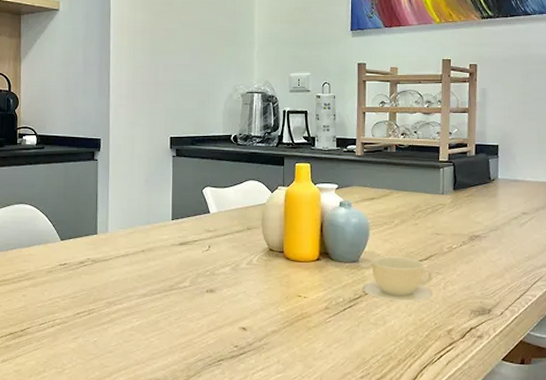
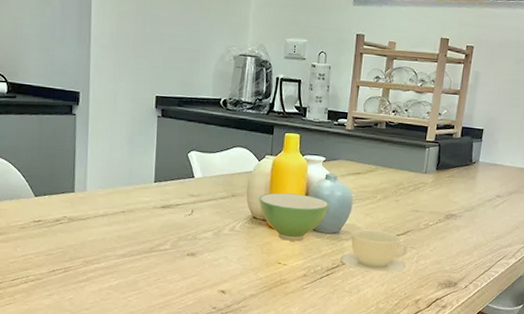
bowl: none [273,222,347,272] -> present [258,192,330,242]

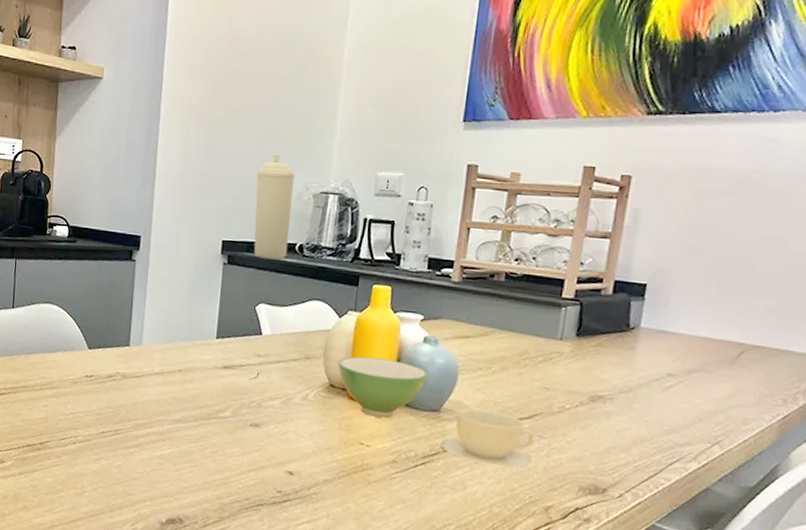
canister: none [183,20,218,113] -> present [254,154,296,260]

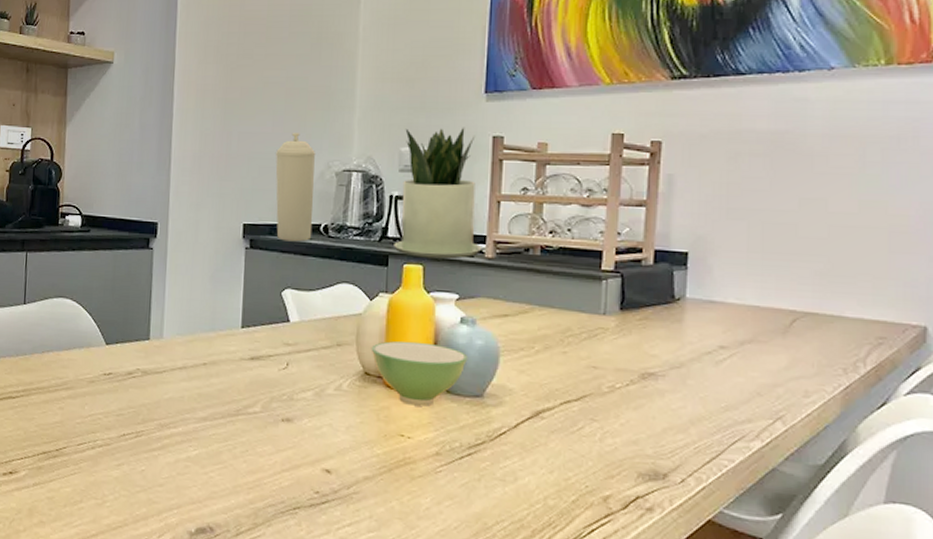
planter: none [365,154,451,282] -> present [394,127,482,259]
teacup: present [441,408,534,468] -> none [486,391,586,455]

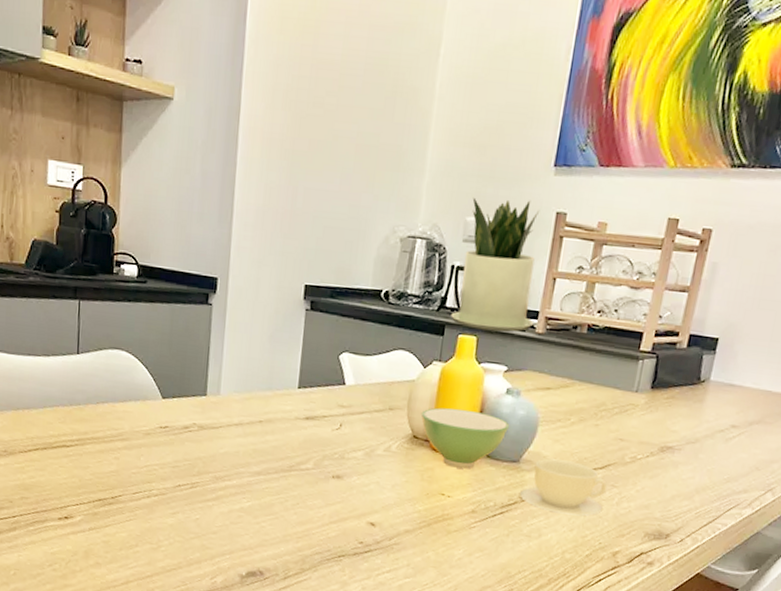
canister: present [275,133,316,242] -> none [338,193,383,307]
teacup: none [486,391,586,455] -> present [519,458,607,516]

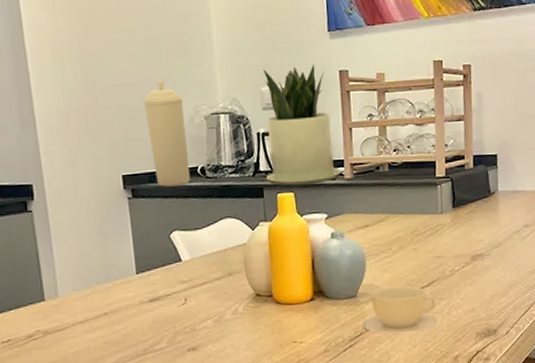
canister: none [338,193,383,307] -> present [144,81,191,187]
bowl: present [421,407,510,469] -> none [258,259,341,315]

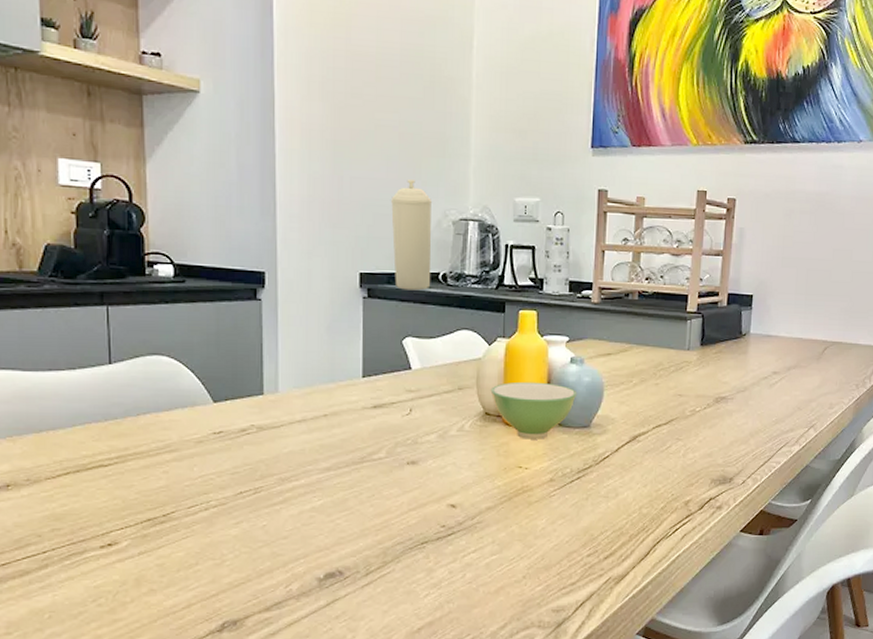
bowl: none [258,259,341,315] -> present [490,381,578,439]
planter: present [263,64,342,186] -> none [510,179,589,305]
teacup: present [362,285,438,334] -> none [593,420,672,471]

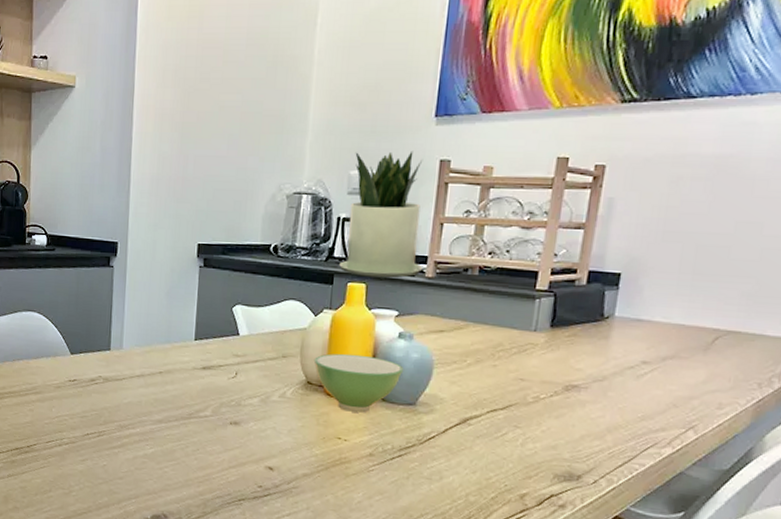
canister: present [391,180,433,291] -> none [229,156,269,261]
planter: none [510,179,589,305] -> present [339,150,424,279]

